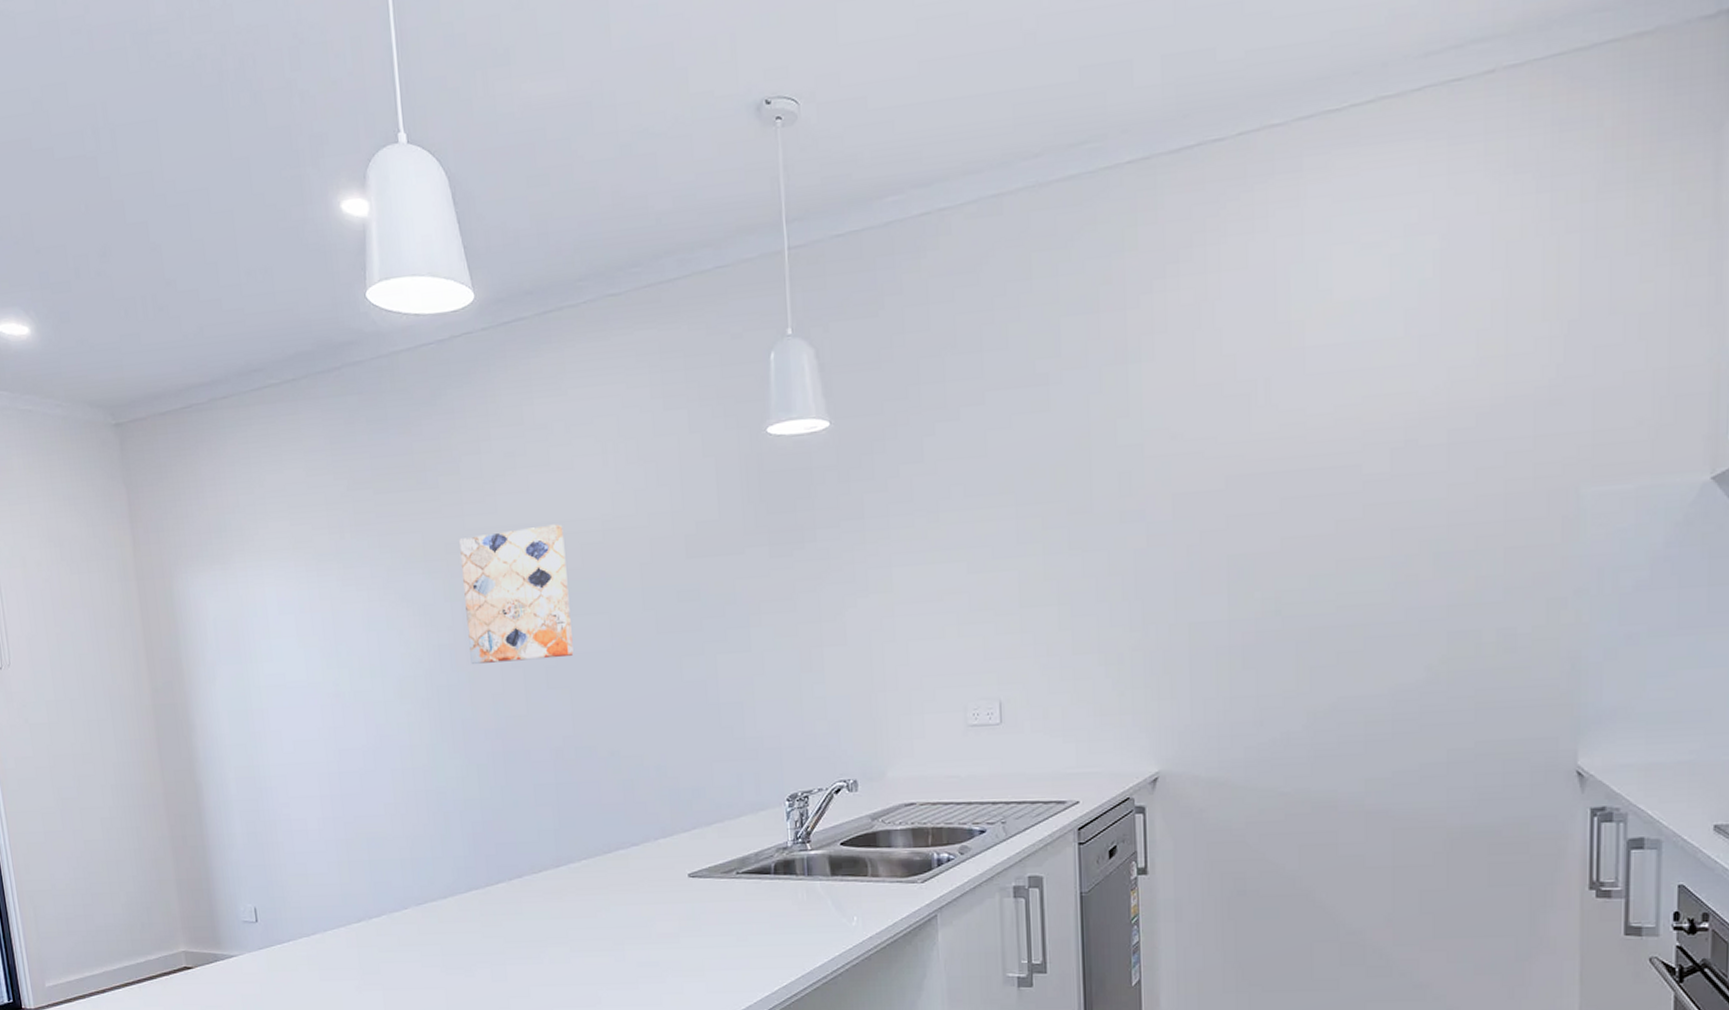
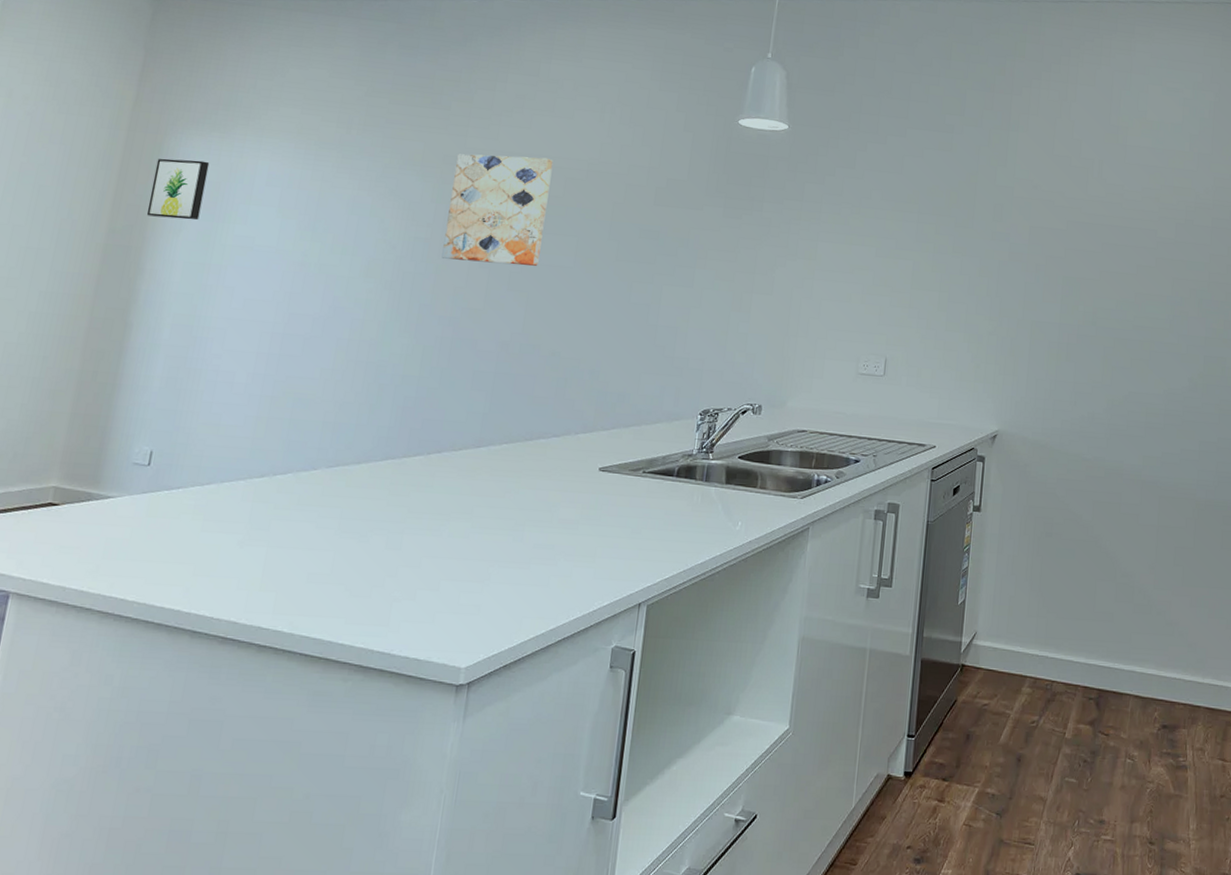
wall art: none [172,599,228,669] -> present [146,158,210,220]

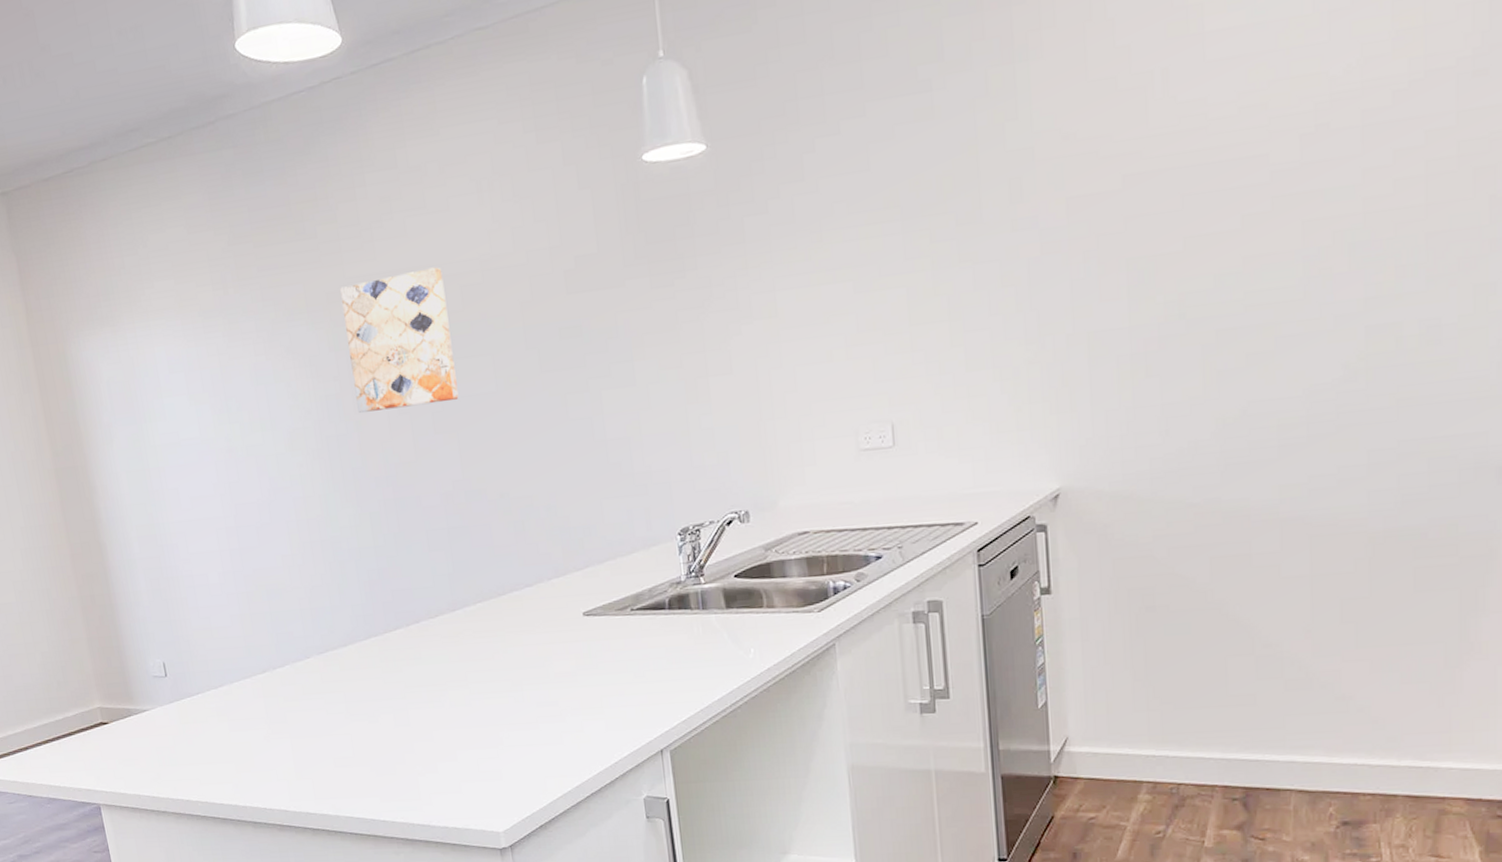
wall art: present [146,158,210,220] -> none [67,361,123,432]

